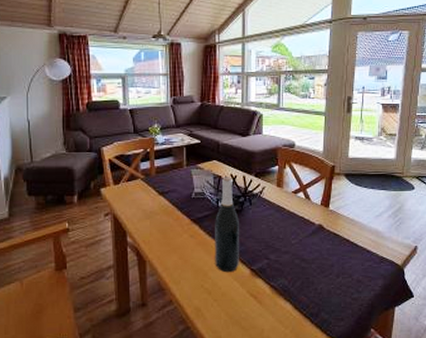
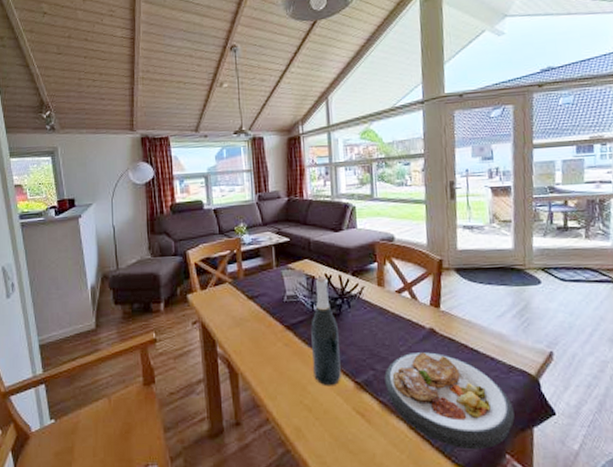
plate: none [277,245,381,325] -> present [385,352,515,450]

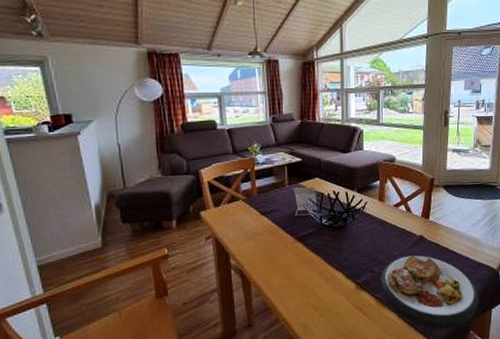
wine bottle: present [311,277,341,386] -> none [319,193,344,288]

